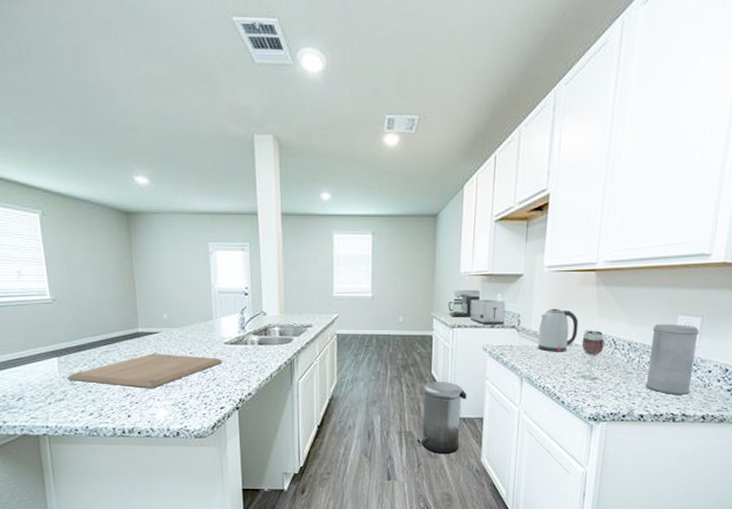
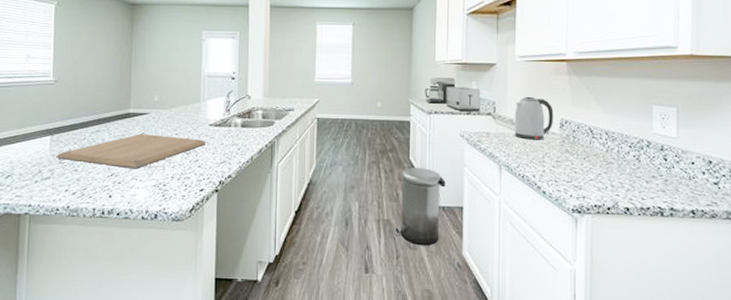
wineglass: present [581,330,605,381] -> none [558,118,581,170]
canister: present [645,324,700,396] -> none [628,114,677,188]

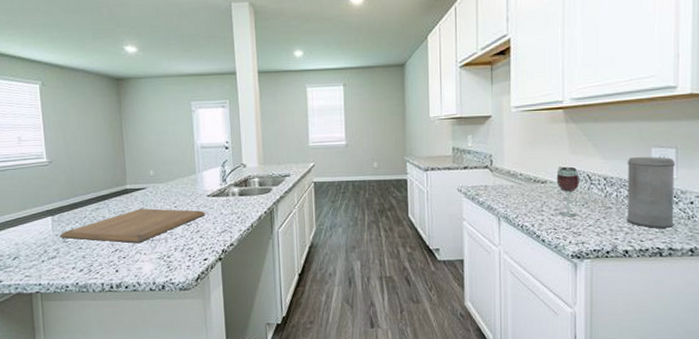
pedal bin: present [393,168,445,246] -> none [396,224,445,299]
coffee maker: present [425,77,456,104] -> none [420,133,452,160]
toaster: present [446,87,481,112] -> none [442,141,477,167]
kettle: present [514,96,554,140] -> none [512,146,551,190]
wineglass: none [558,118,581,170] -> present [556,166,579,217]
canister: none [628,114,677,188] -> present [627,157,676,229]

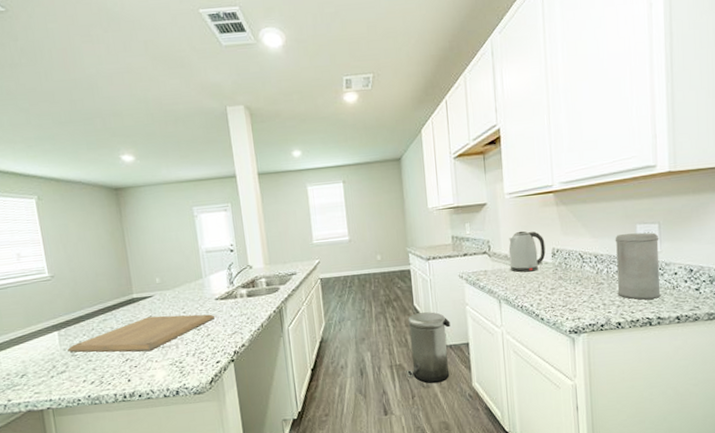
pedal bin: none [396,224,445,299] -> present [406,312,450,384]
kettle: none [512,146,551,190] -> present [508,231,546,273]
wineglass: present [556,166,579,217] -> none [551,247,573,295]

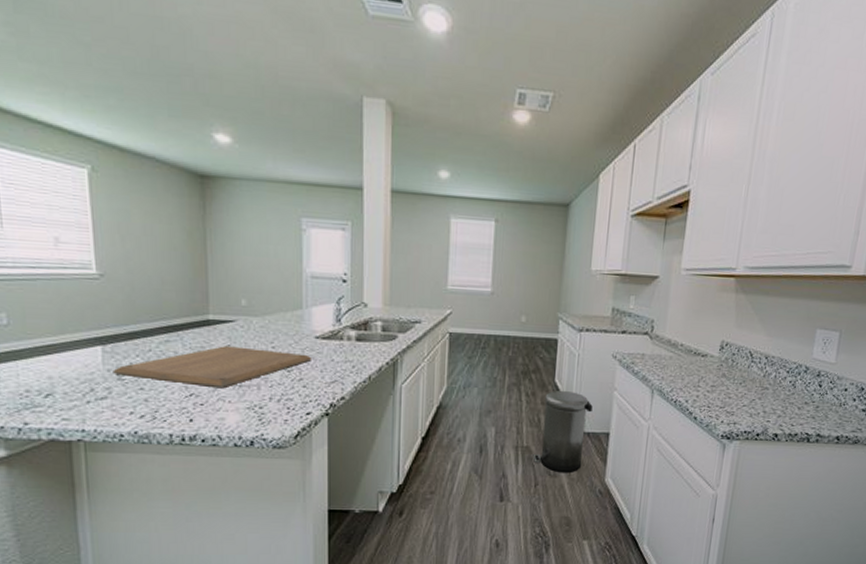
kettle: present [508,231,546,273] -> none [671,315,715,363]
canister: present [615,232,661,300] -> none [781,337,837,415]

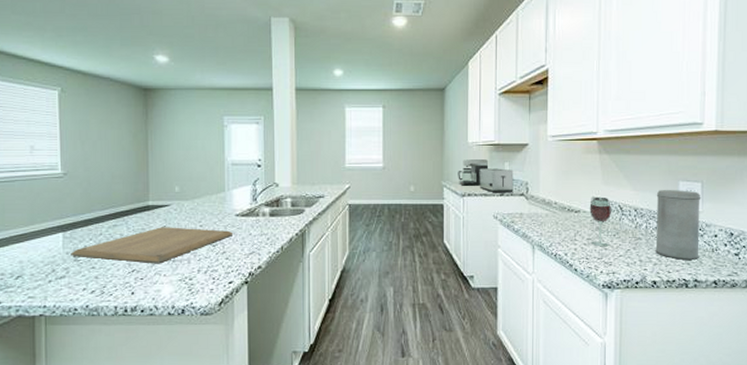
pedal bin: present [532,391,593,474] -> none [429,251,480,328]
coffee maker: none [576,289,613,321] -> present [458,159,489,186]
toaster: none [599,301,640,331] -> present [479,168,514,193]
wineglass: none [715,340,742,396] -> present [589,197,611,247]
canister: none [781,337,837,415] -> present [655,190,701,261]

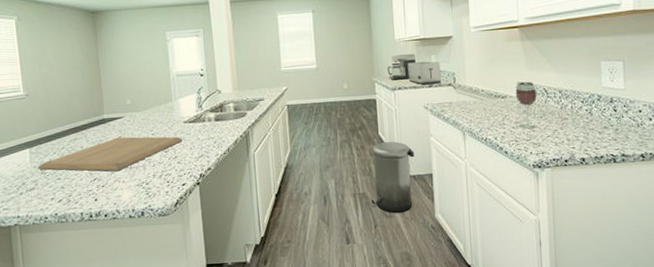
pedal bin: none [429,251,480,328] -> present [369,141,414,214]
canister: present [655,190,701,261] -> none [579,69,625,137]

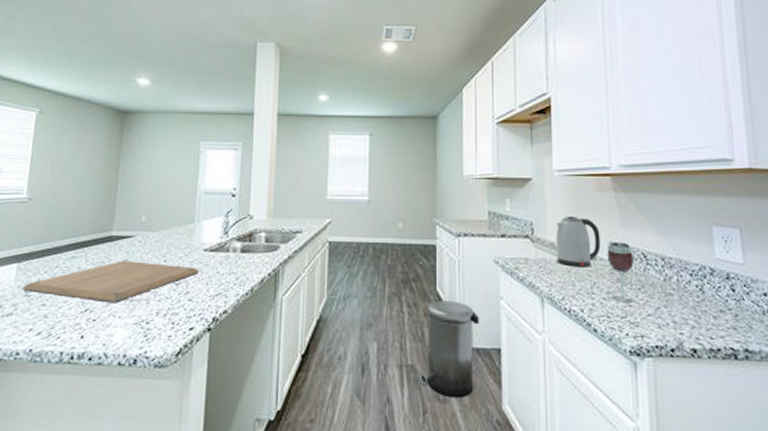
coffee maker: present [387,54,416,80] -> none [452,194,487,225]
toaster: present [407,61,441,85] -> none [476,205,517,234]
kettle: none [473,64,510,105] -> present [555,216,601,267]

